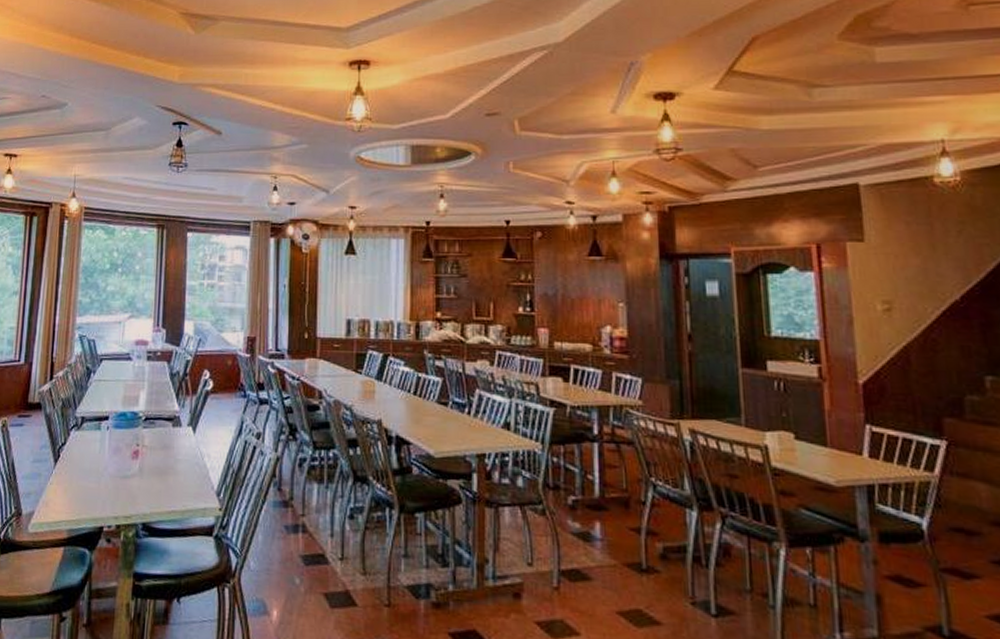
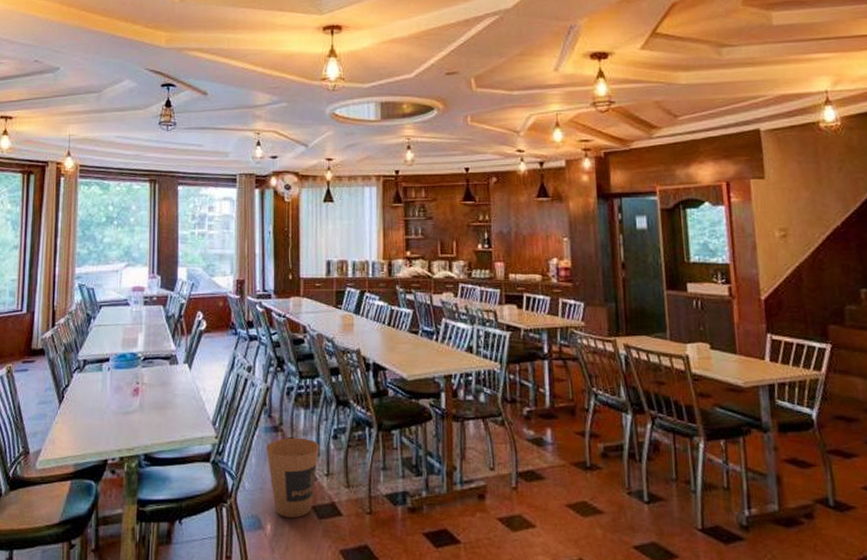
trash can: none [275,514,334,605] -> present [266,437,320,518]

